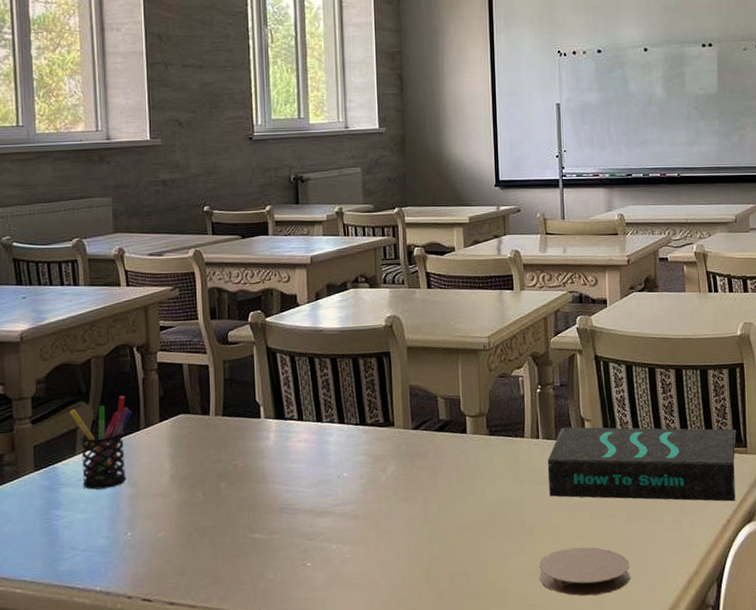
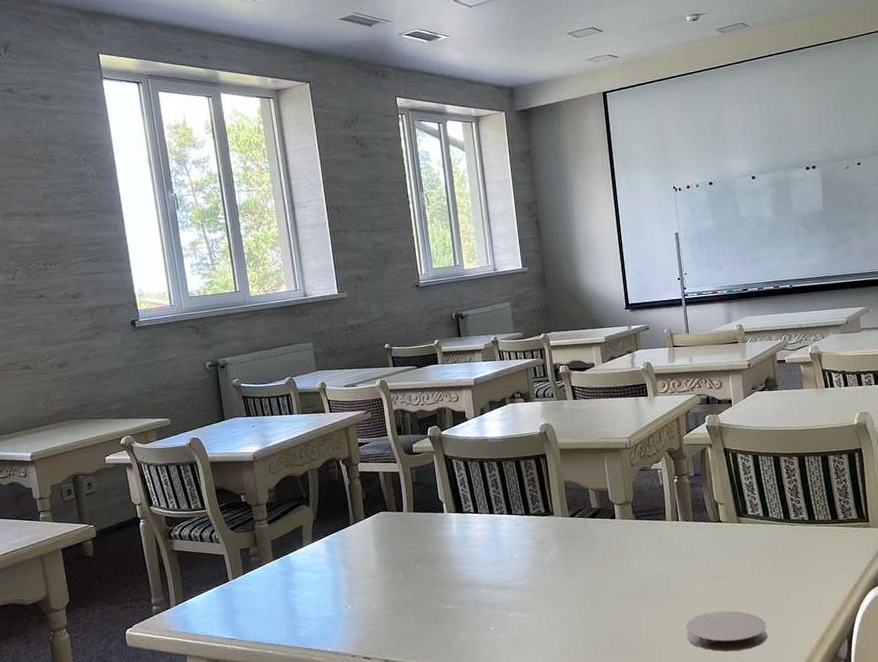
pen holder: present [69,395,133,490] -> none [295,499,344,573]
book: present [547,427,737,502] -> none [687,506,861,570]

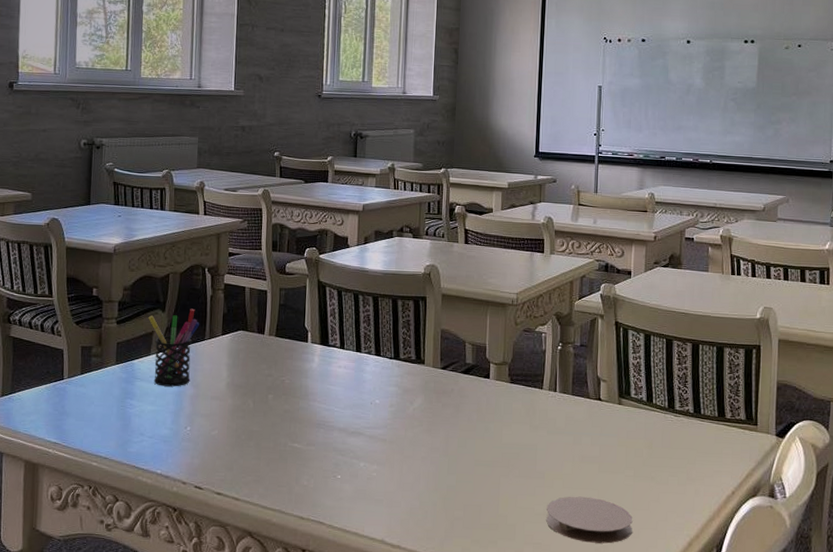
pen holder: none [295,499,344,573] -> present [148,308,200,387]

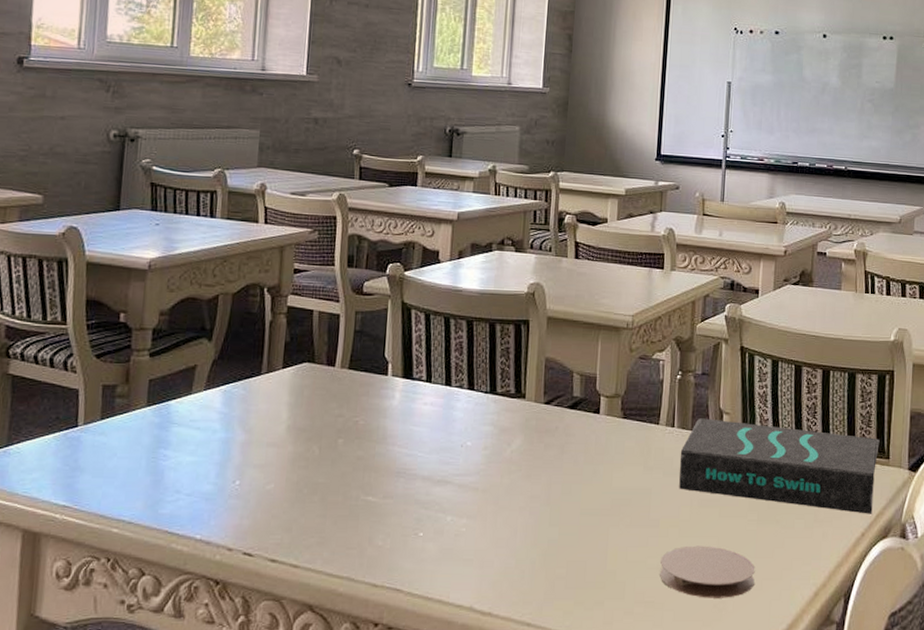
pen holder: present [148,308,200,387] -> none [190,336,256,432]
book: none [561,384,748,475] -> present [679,418,880,514]

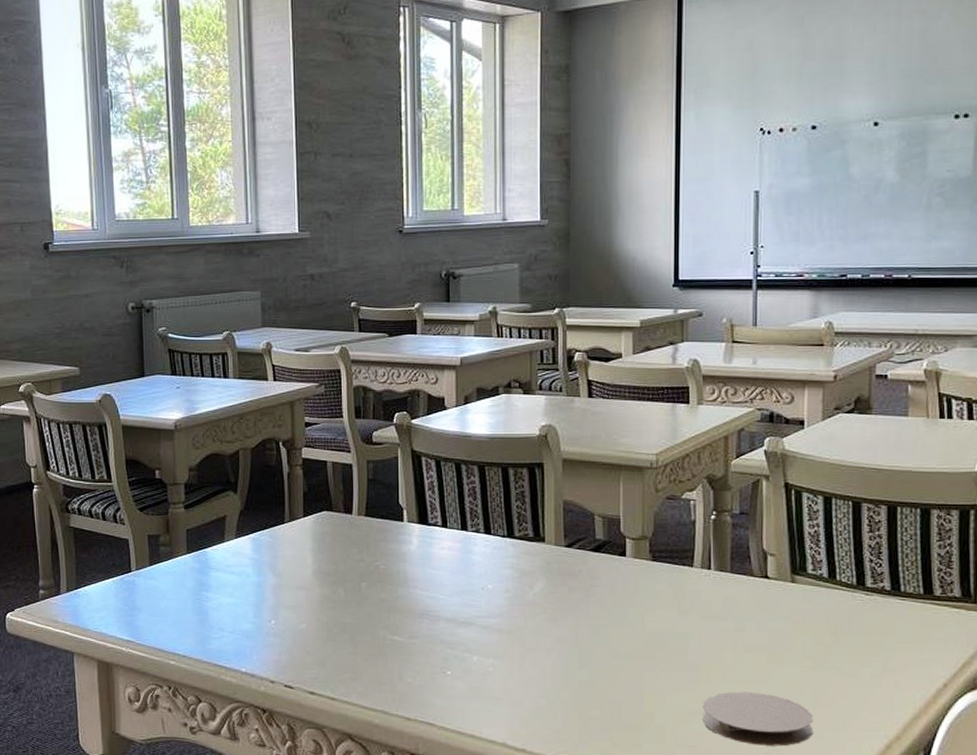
book: present [679,418,880,514] -> none [719,560,964,664]

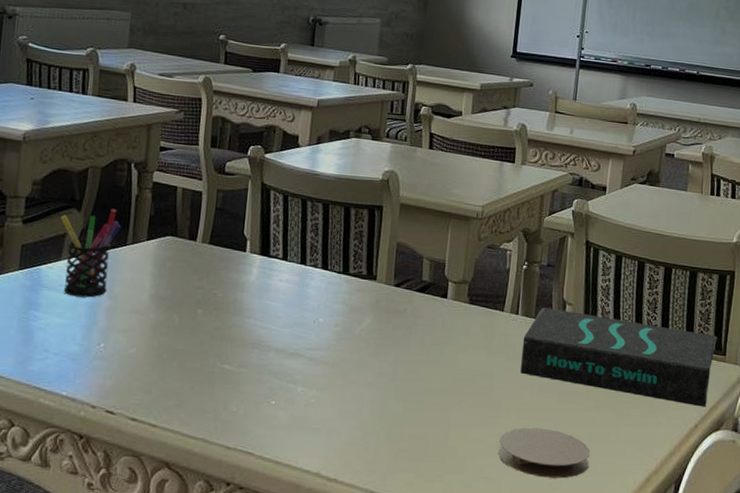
pen holder: none [219,488,278,577] -> present [60,208,122,298]
book: none [719,560,964,664] -> present [520,307,718,407]

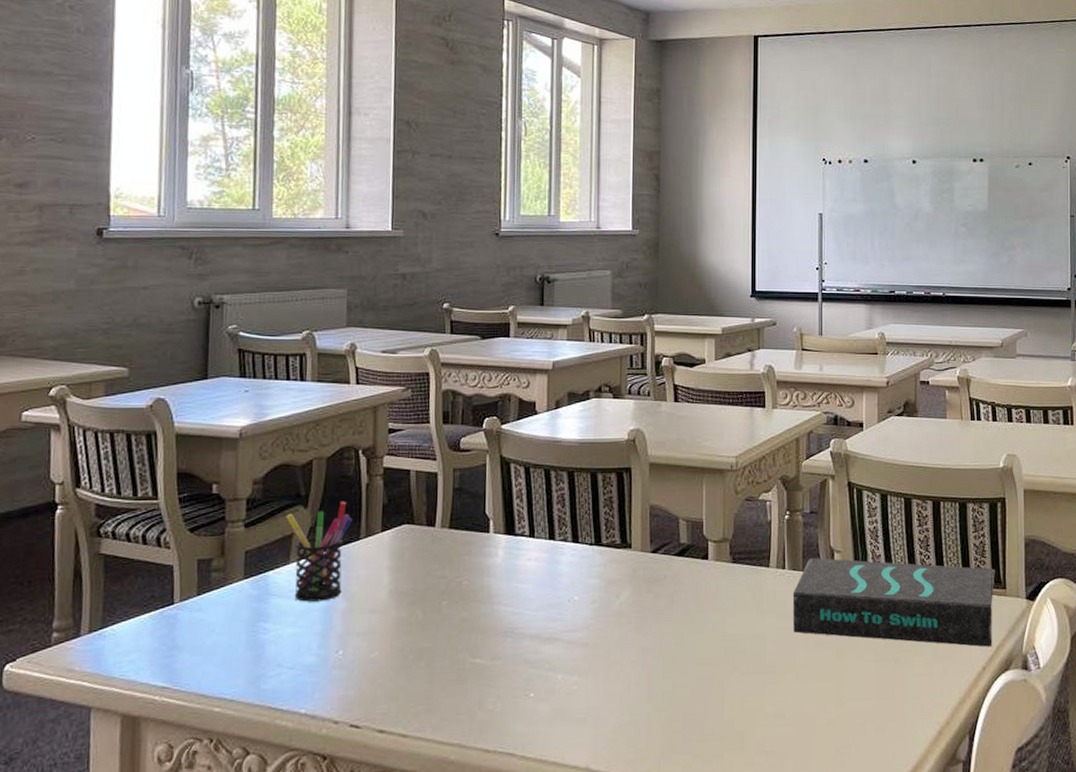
coaster: present [498,427,591,479] -> none [779,689,876,744]

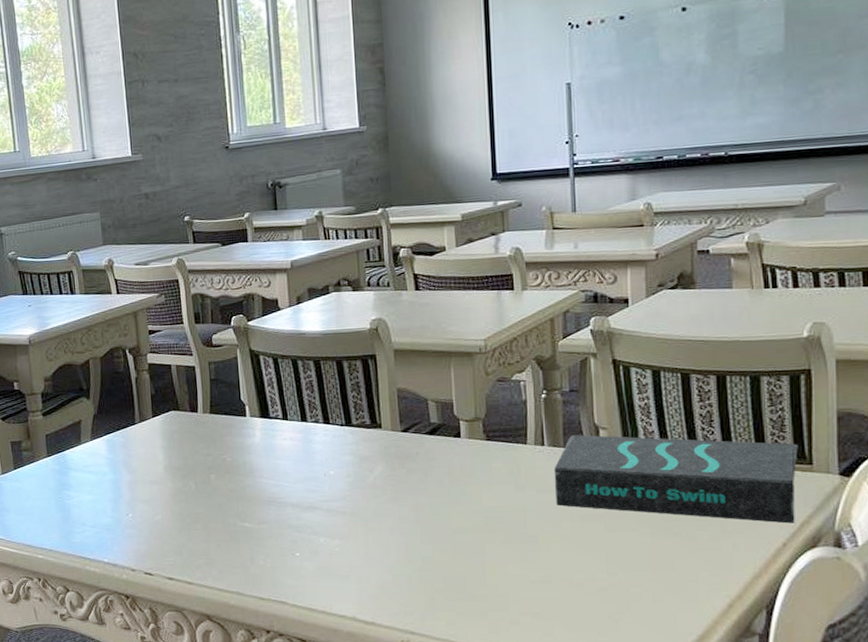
pen holder: present [286,501,353,602] -> none [73,393,128,475]

